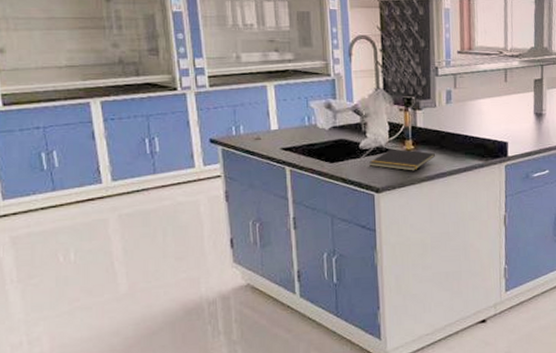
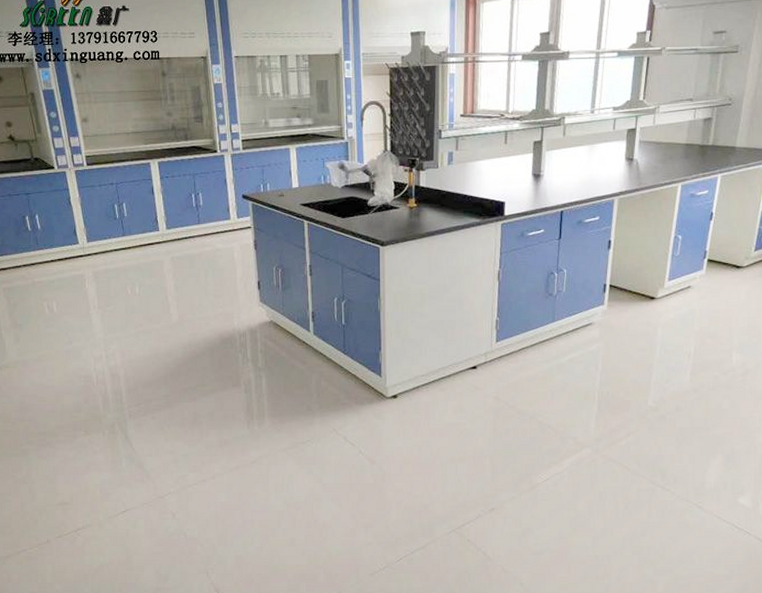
notepad: present [369,148,436,171] -> none [376,206,437,227]

